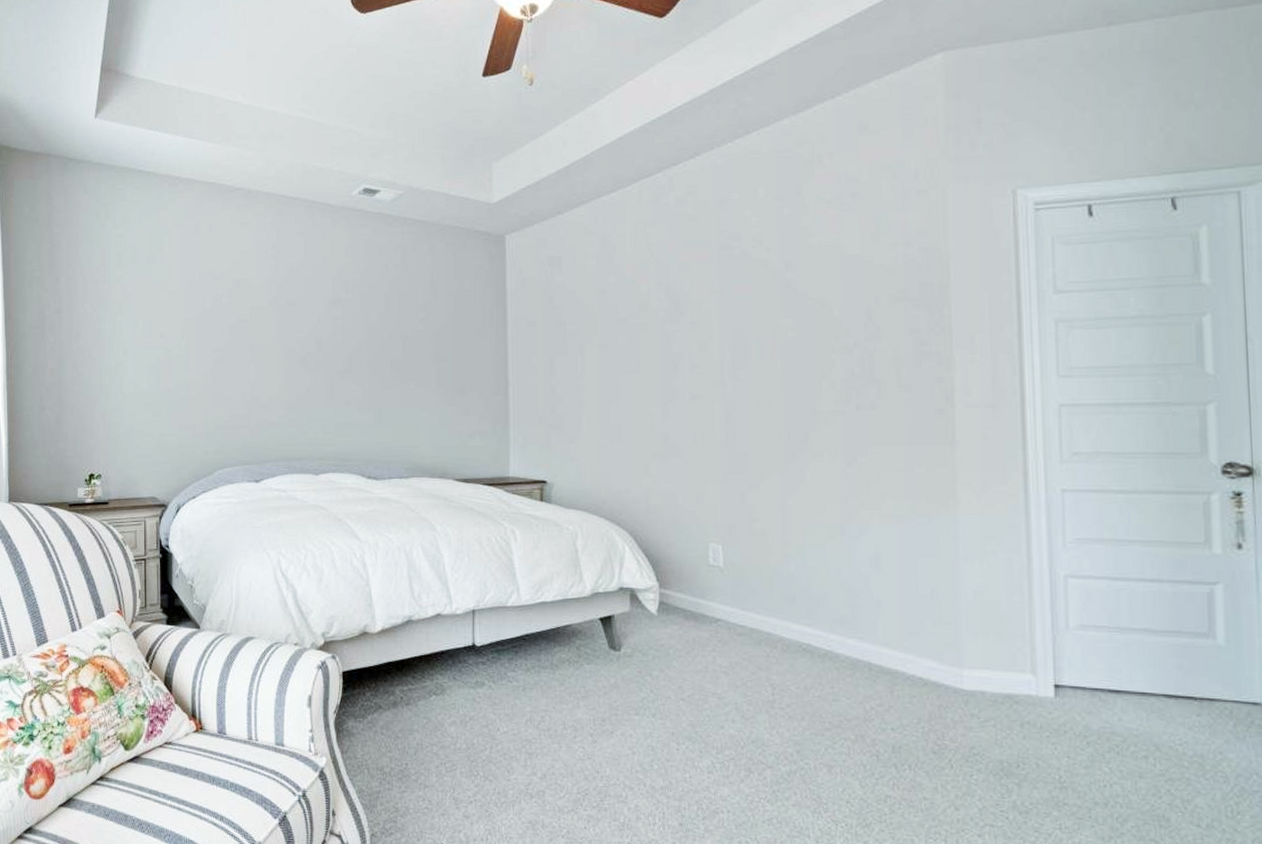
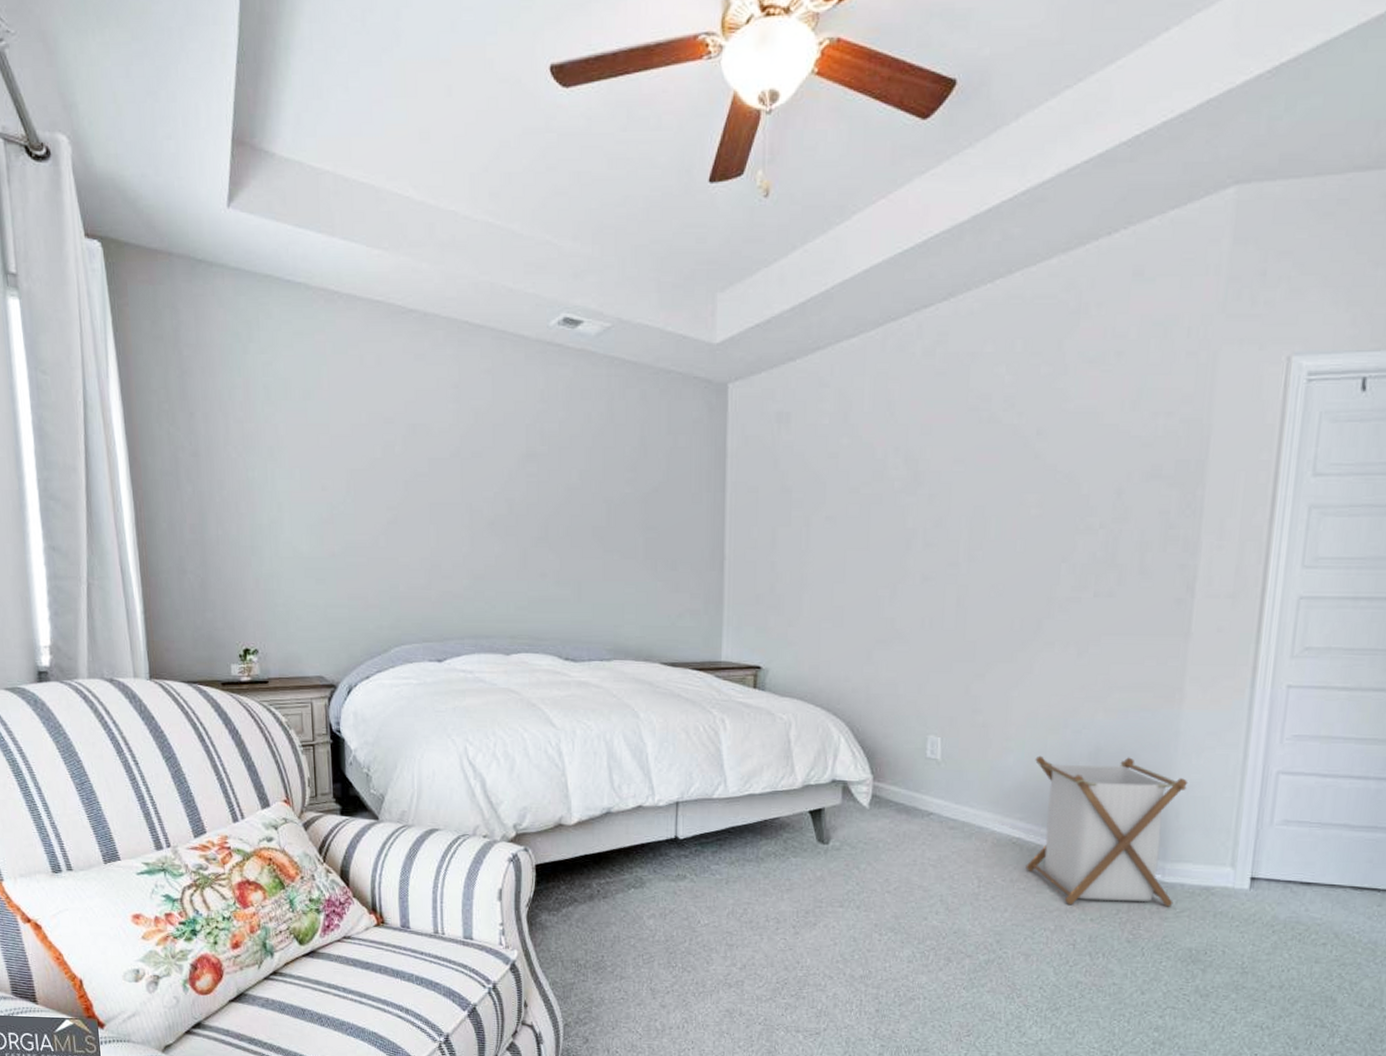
laundry basket: none [816,562,976,716] -> present [1026,755,1188,907]

